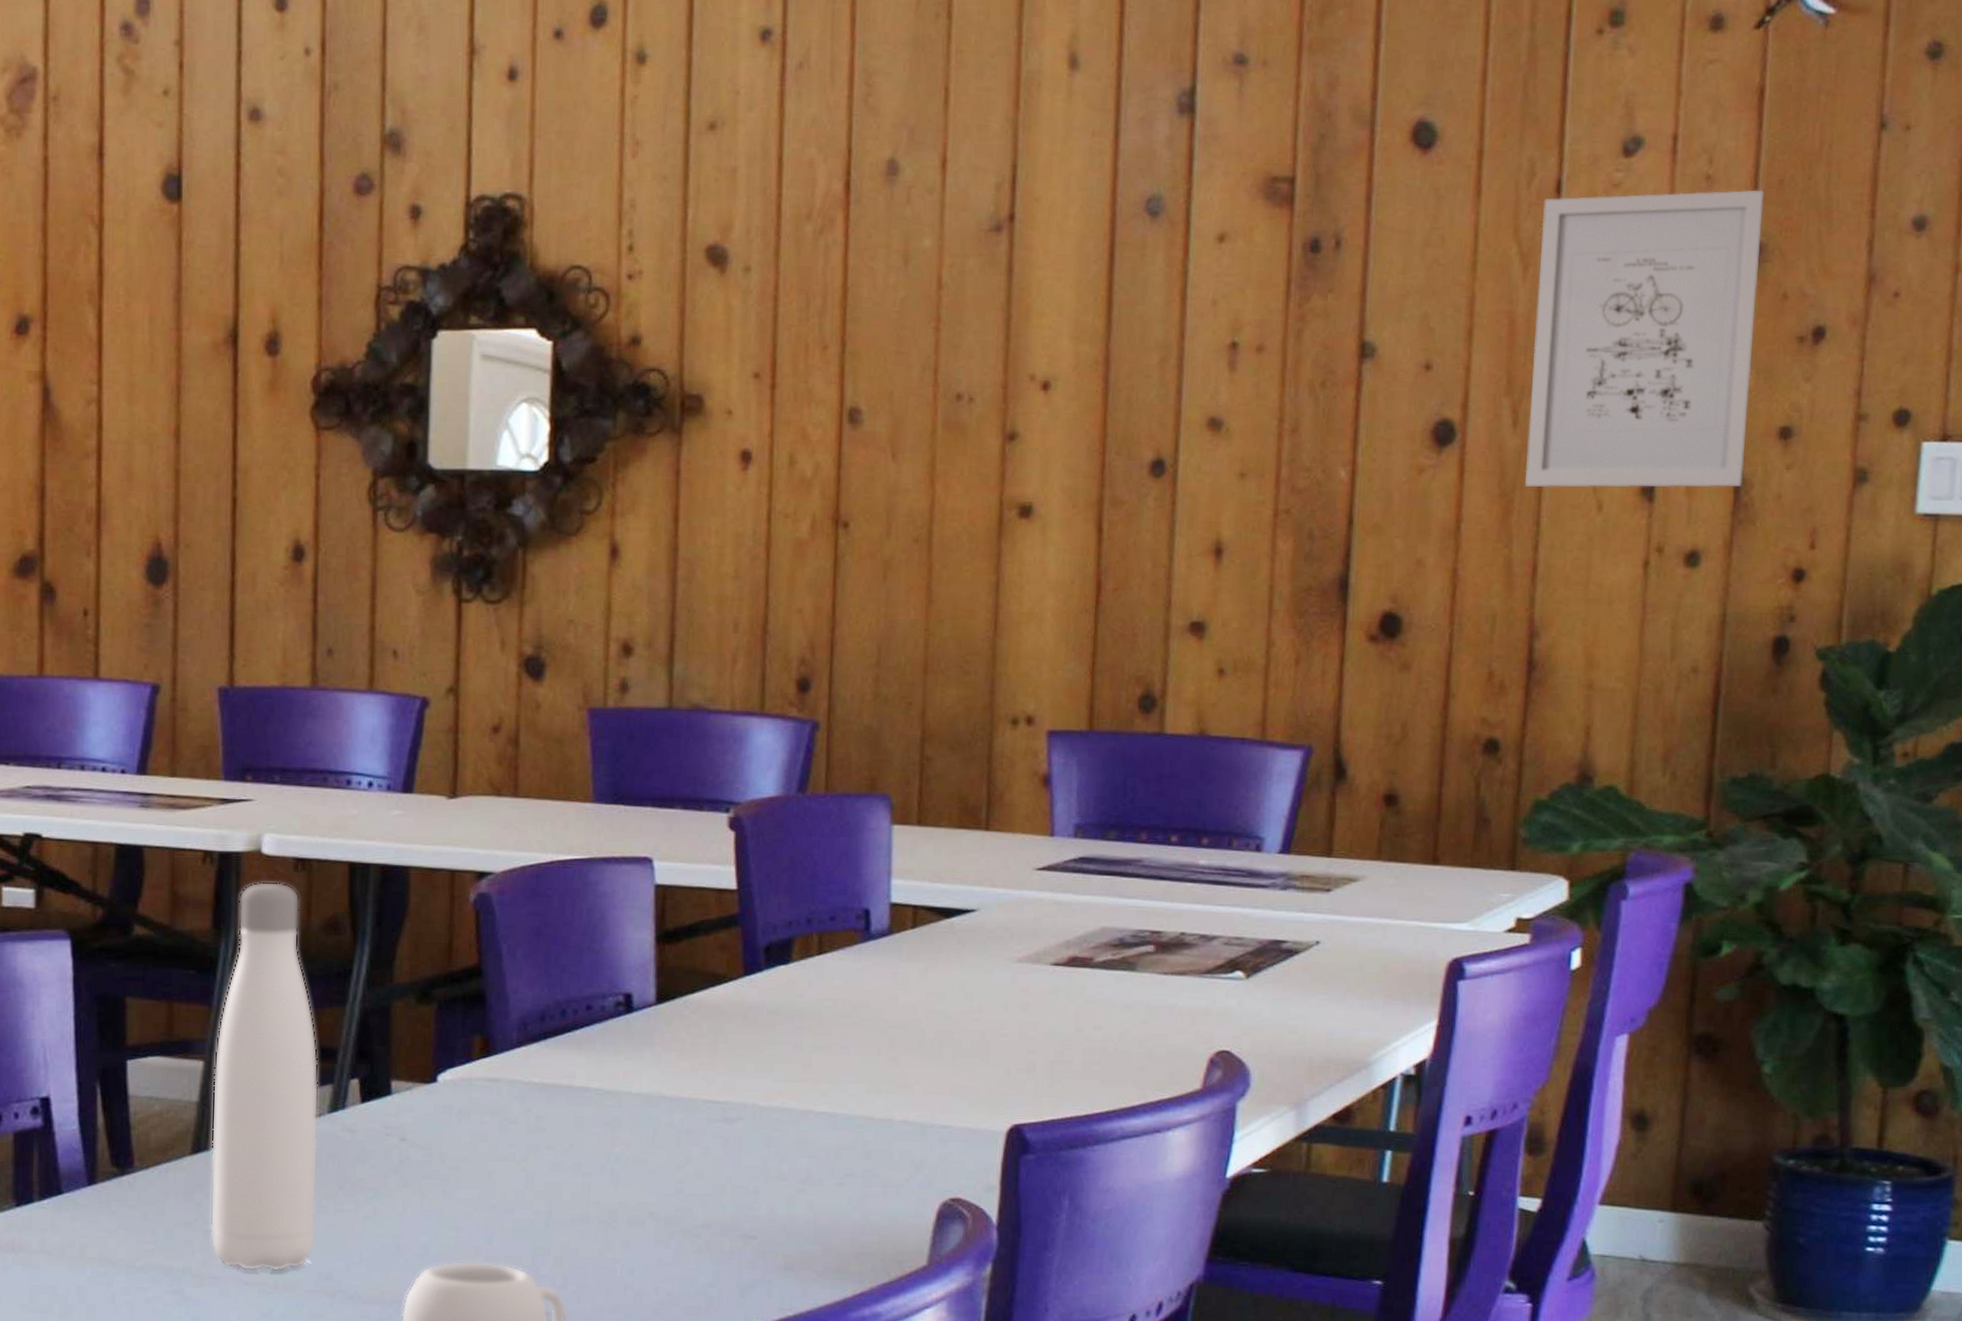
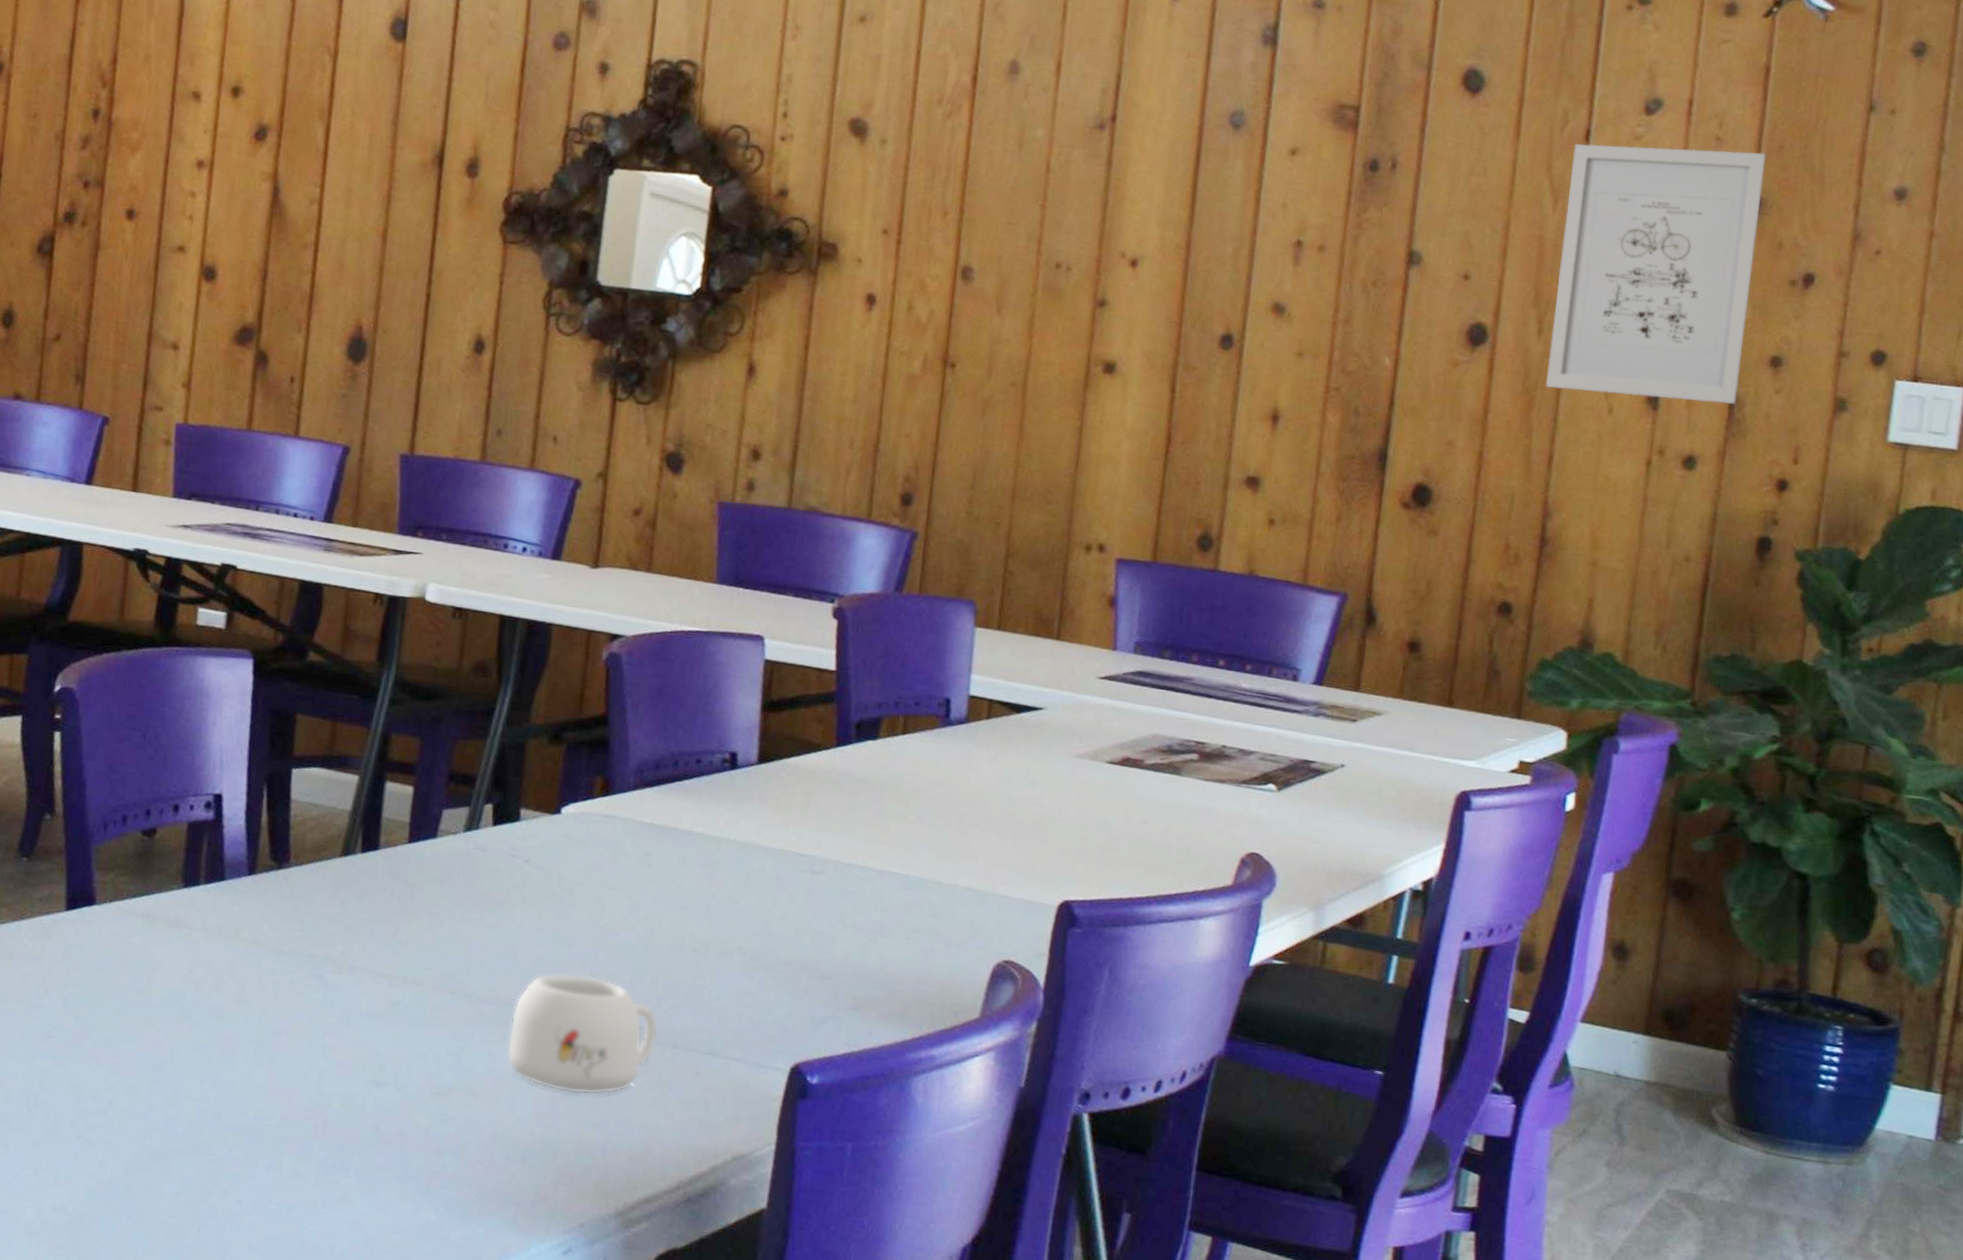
water bottle: present [210,881,319,1272] -> none [350,624,459,968]

